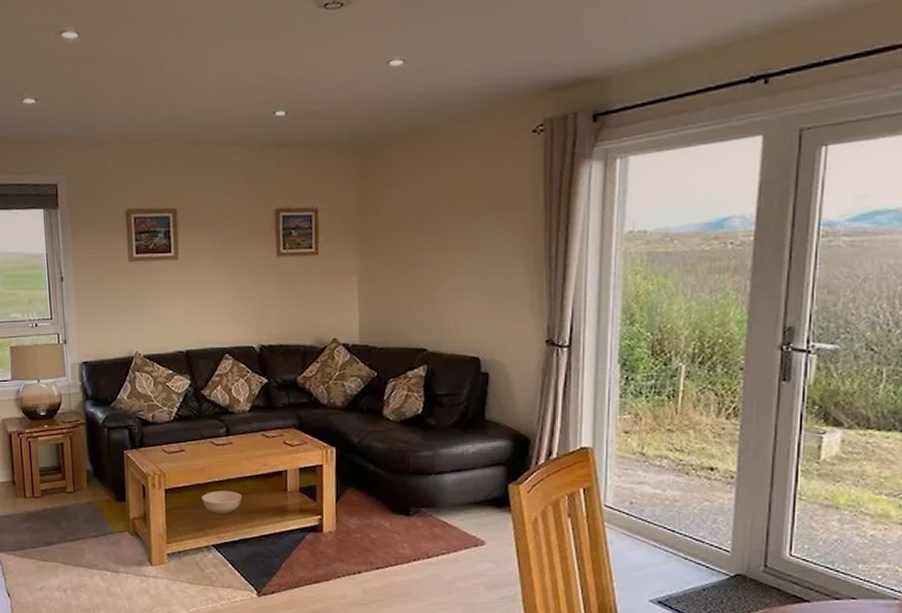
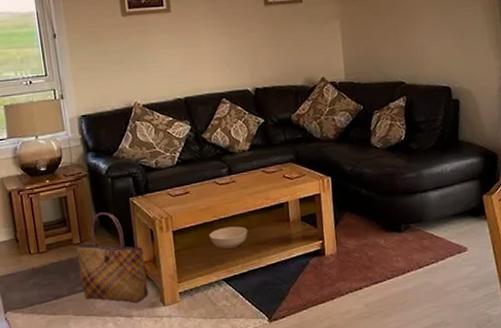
tote bag: none [69,463,137,558] -> present [76,212,149,303]

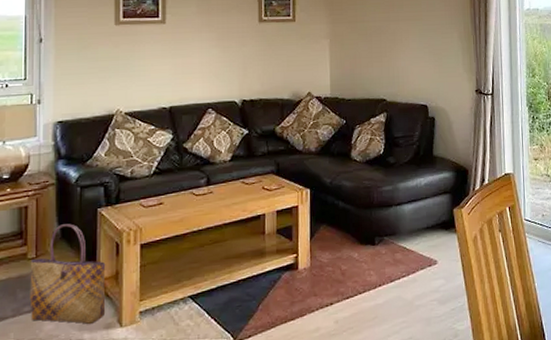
bowl: present [209,226,248,250] -> none [179,239,221,265]

